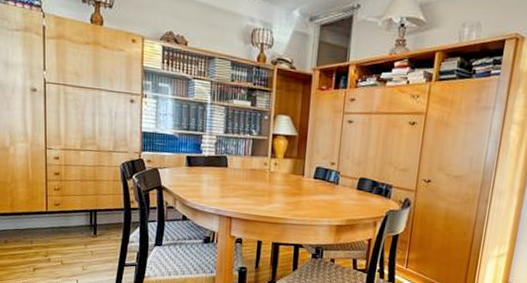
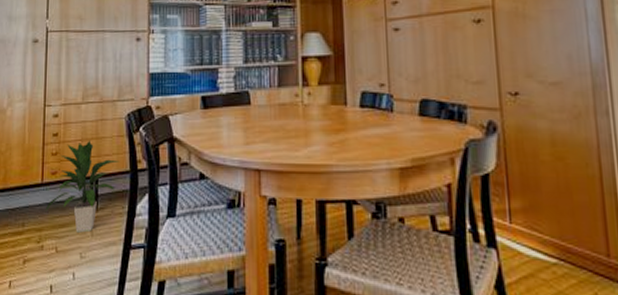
indoor plant: none [50,181,116,252] -> present [45,140,120,233]

